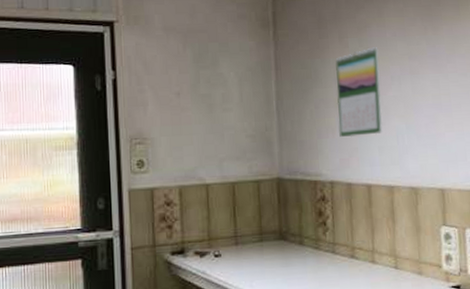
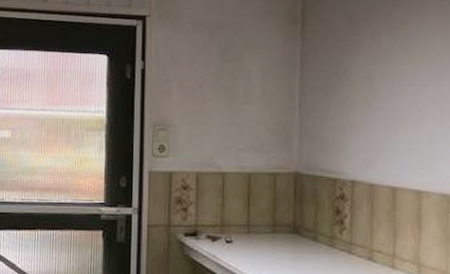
calendar: present [335,47,383,137] -> none [364,46,416,136]

